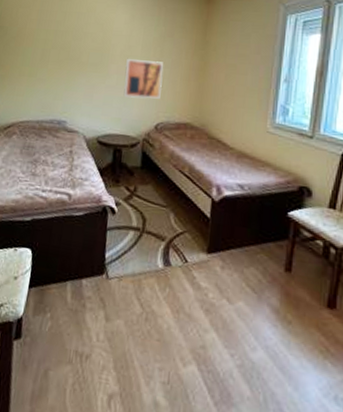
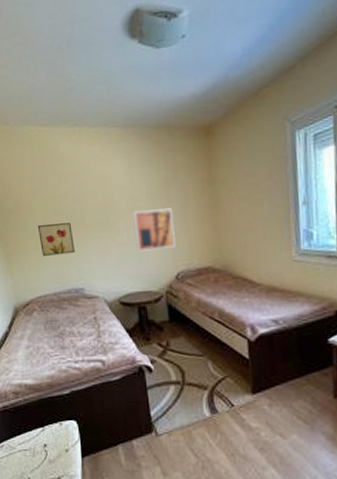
wall art: none [33,54,67,87] -> present [37,223,75,256]

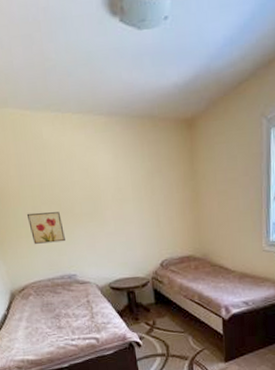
wall art: present [133,208,176,252] -> none [120,200,161,241]

